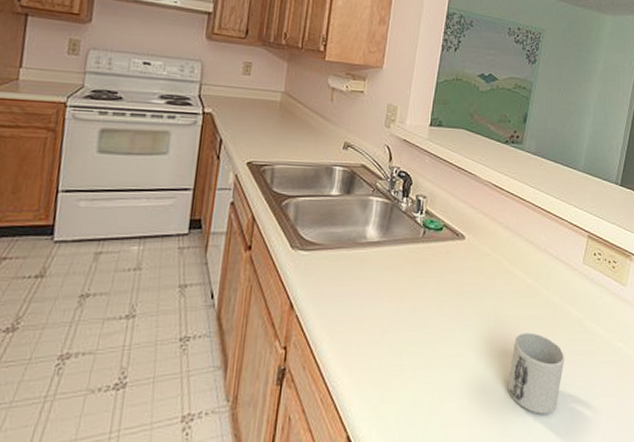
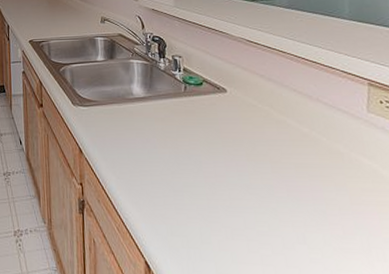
mug: present [507,332,564,414] -> none [298,180,364,264]

